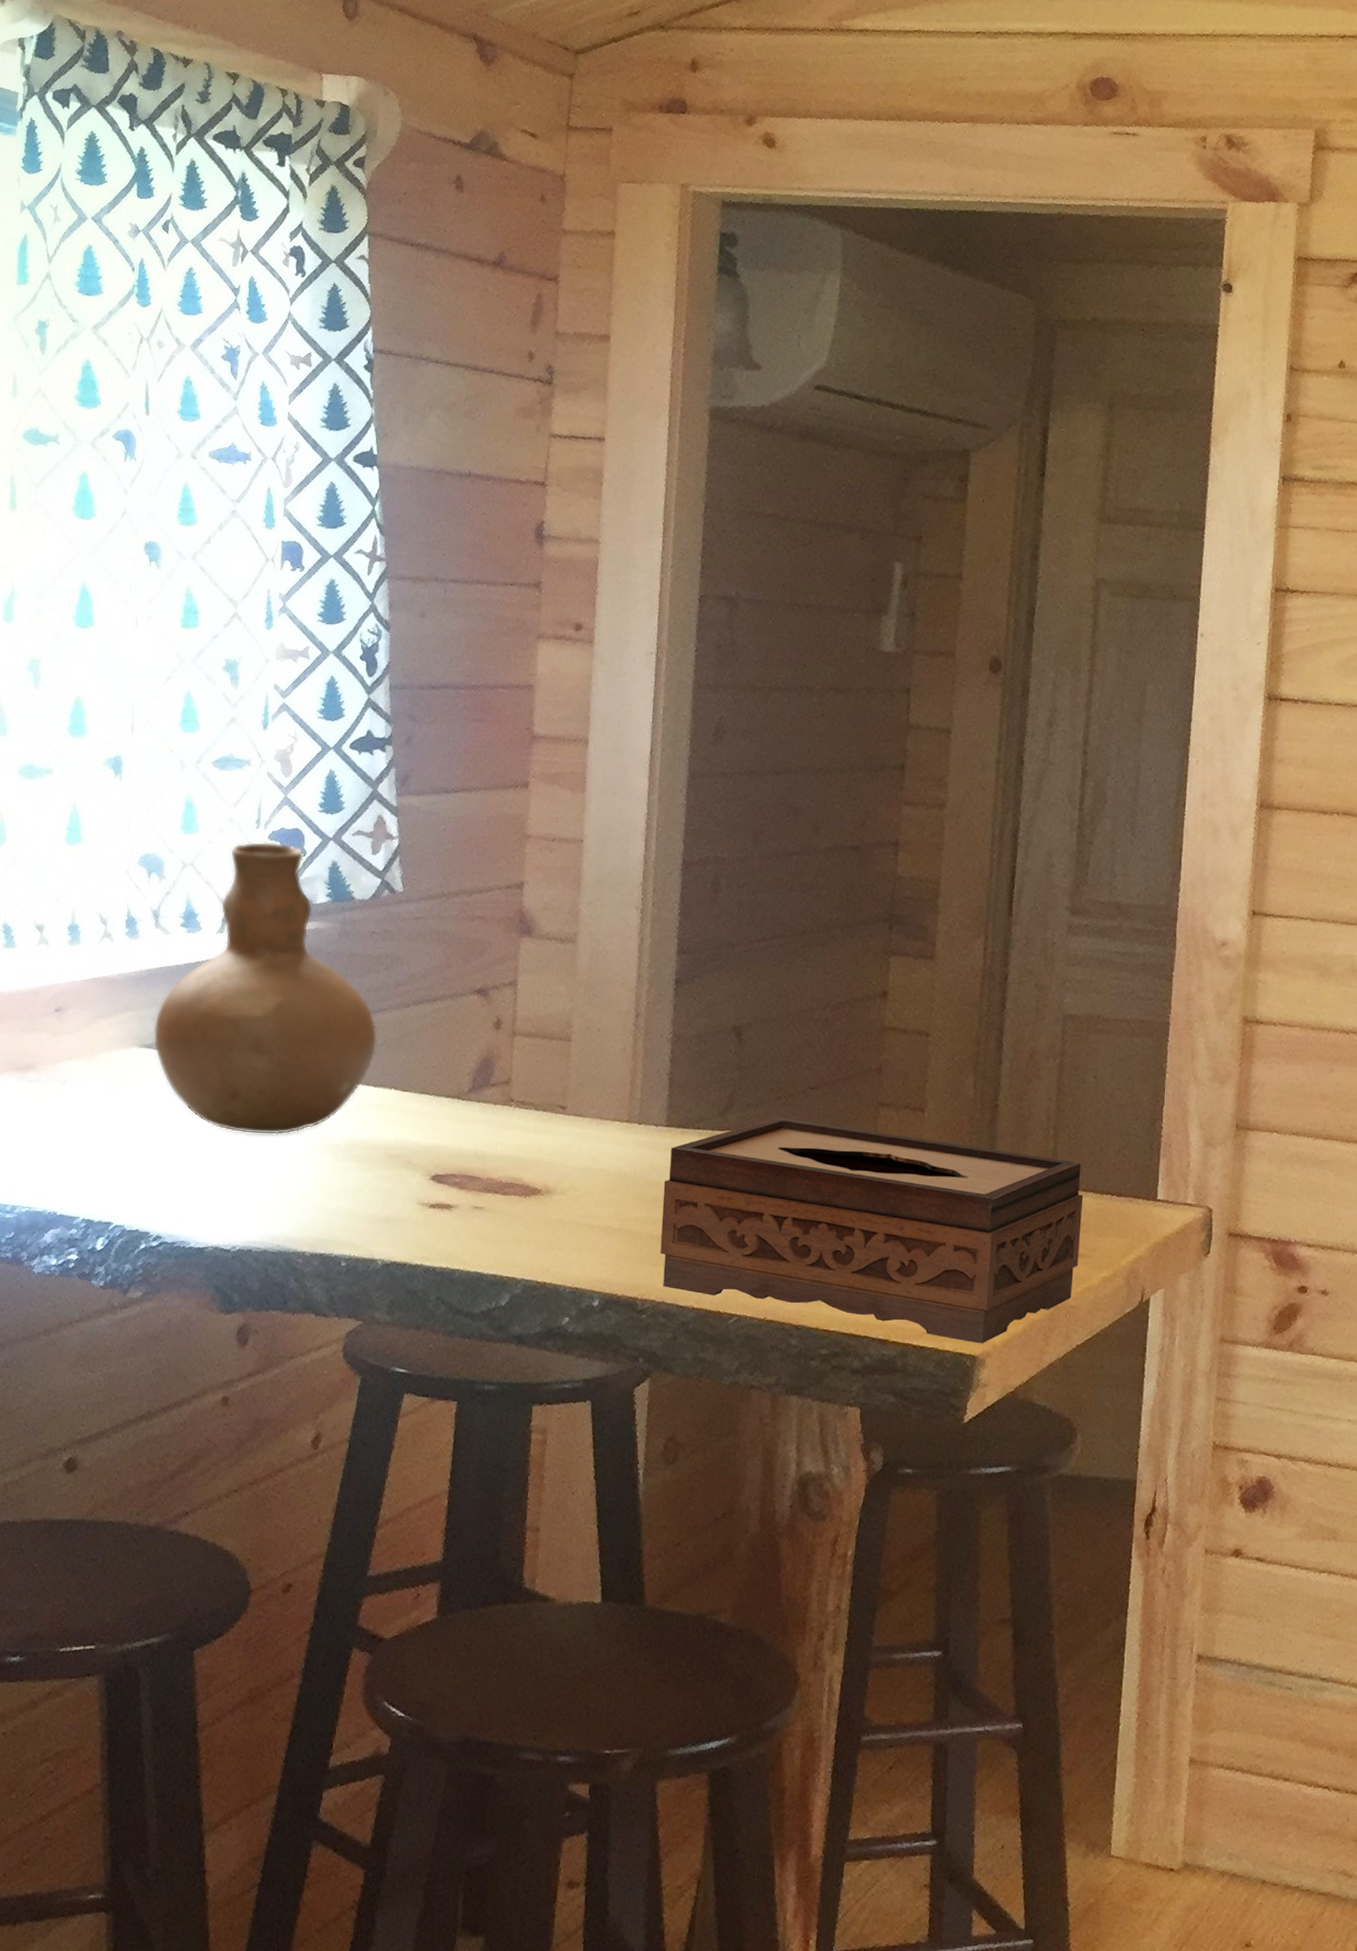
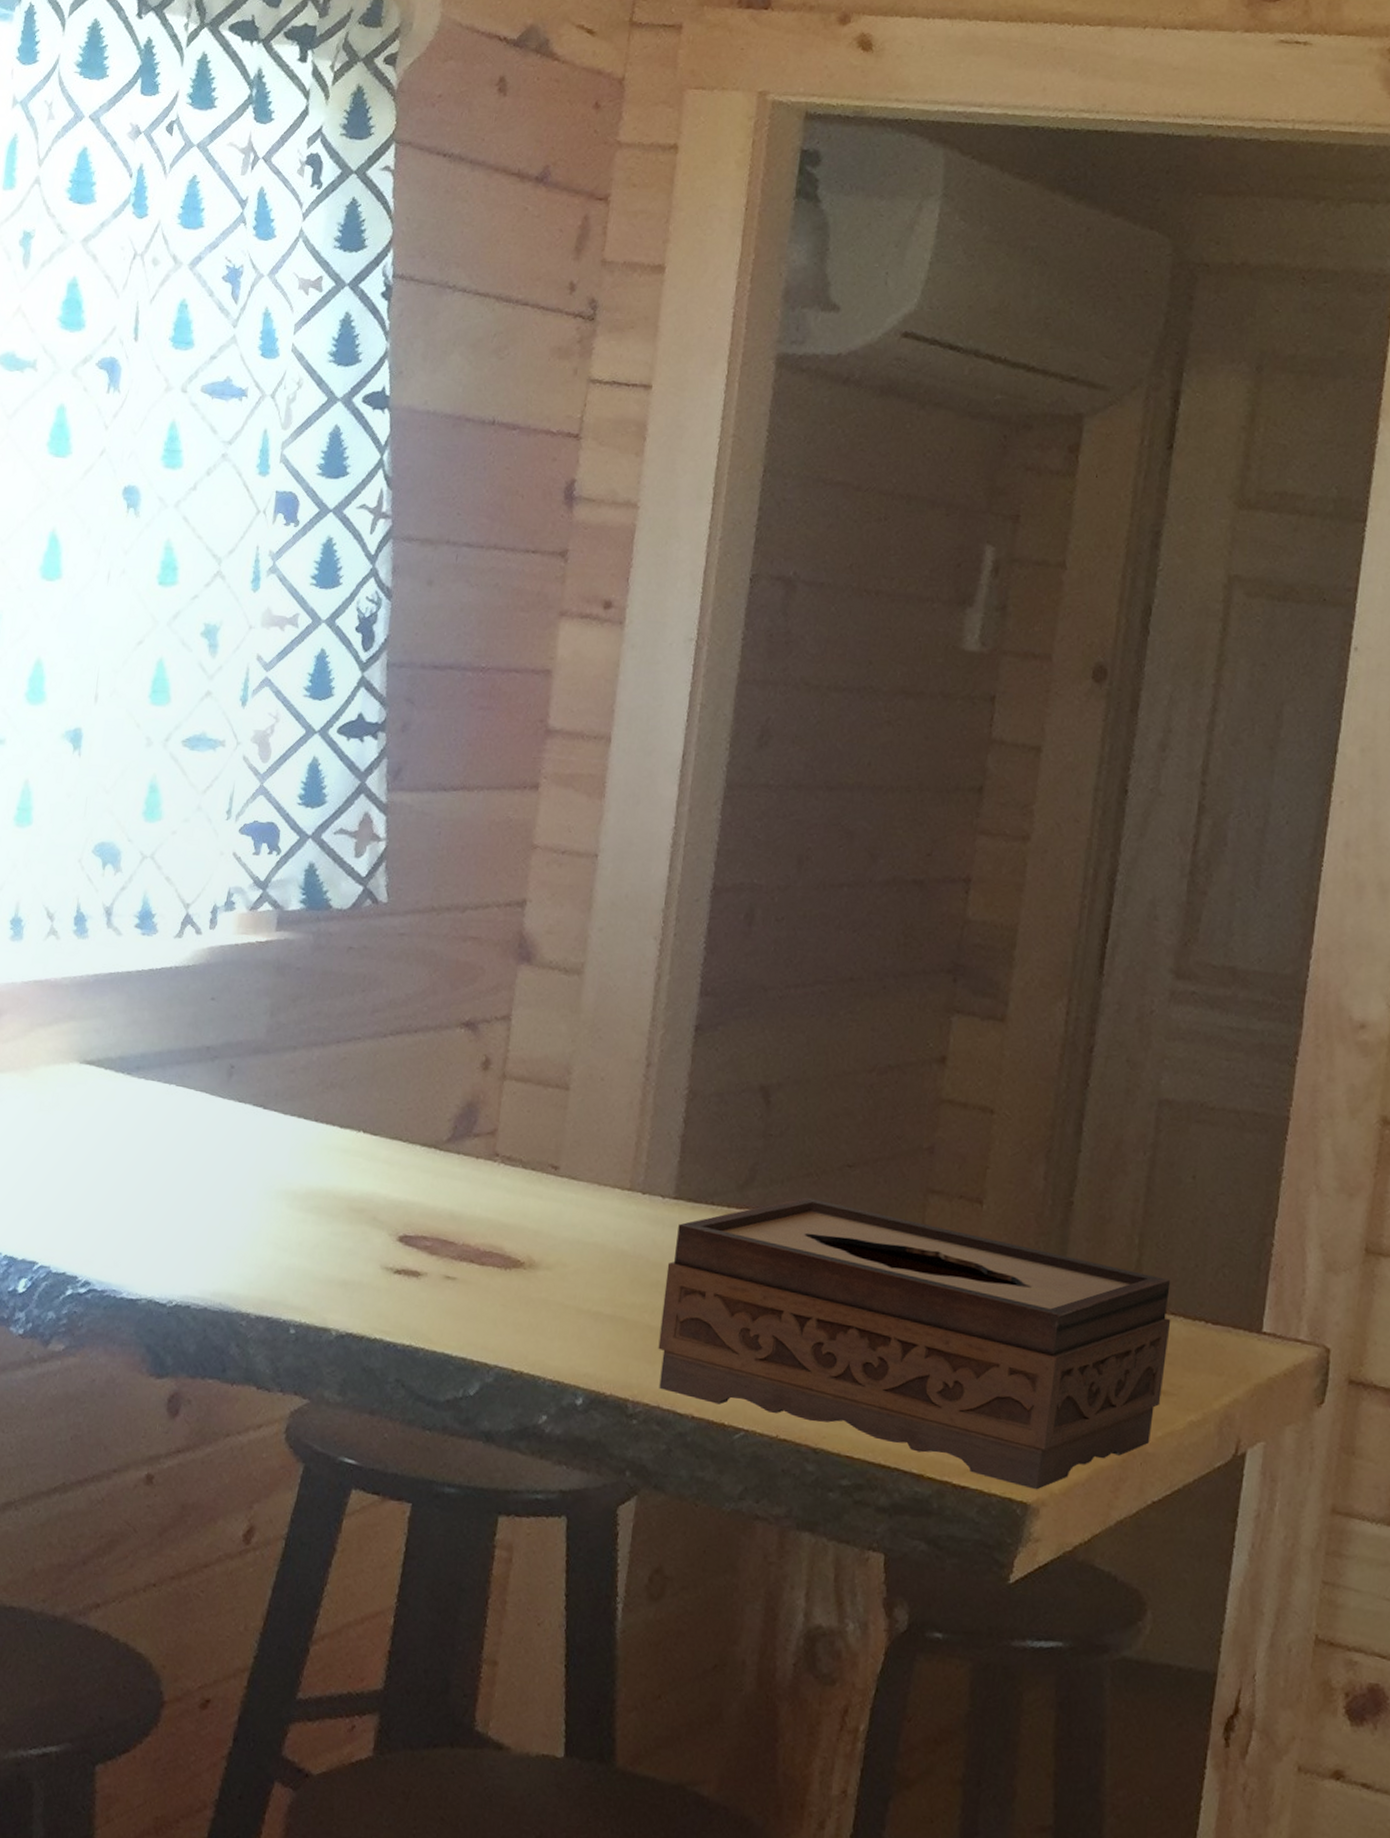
vase: present [153,841,378,1136] -> none [95,834,348,1176]

